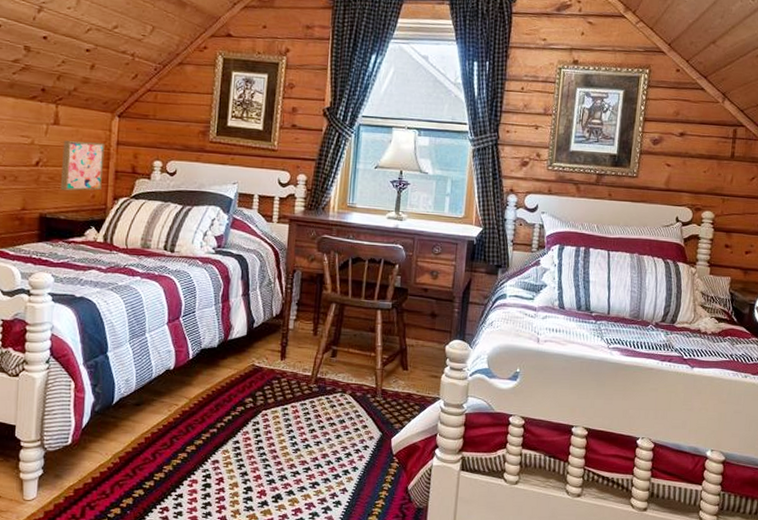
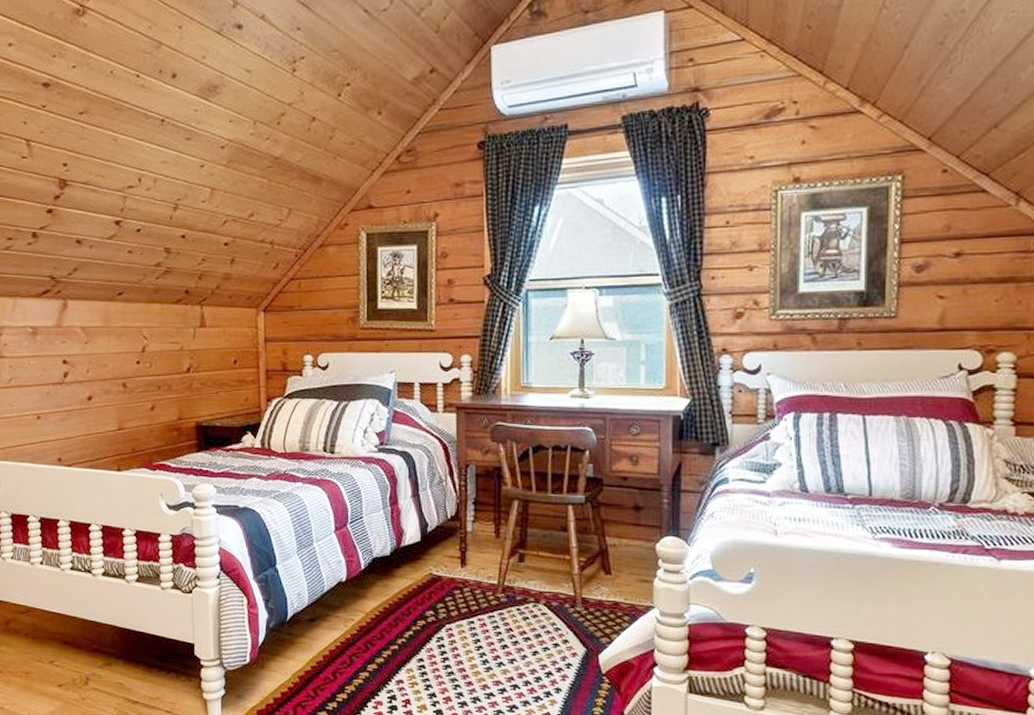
wall art: present [60,141,105,191] -> none [211,342,254,397]

